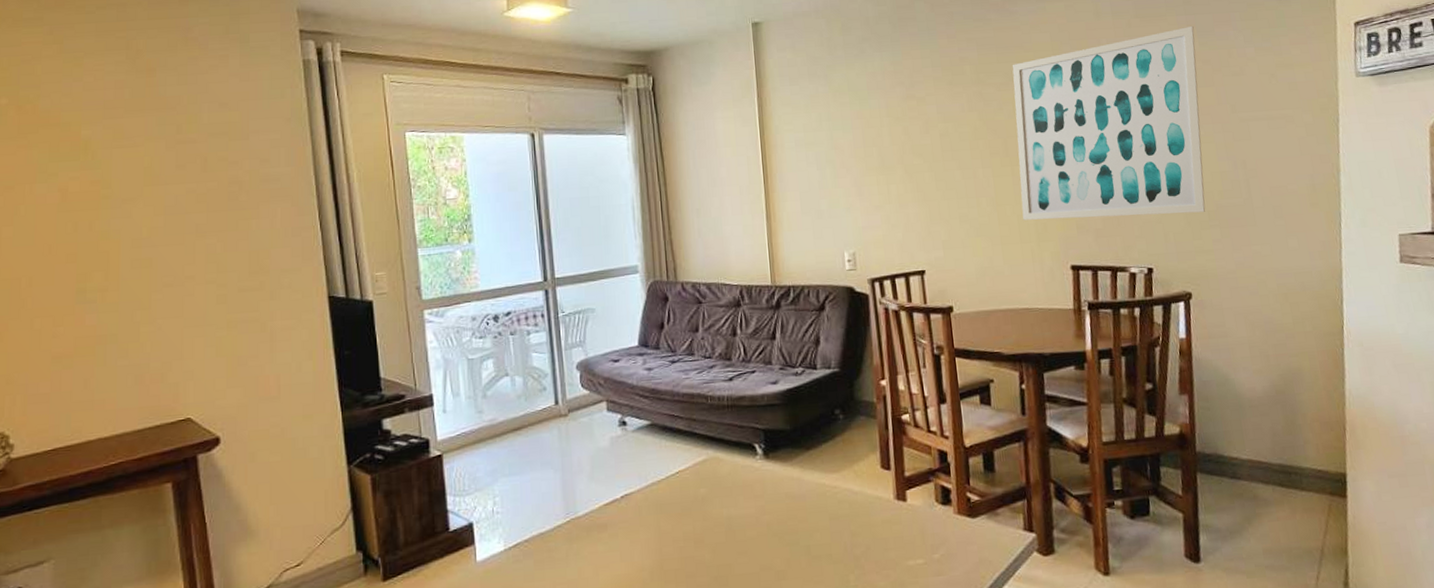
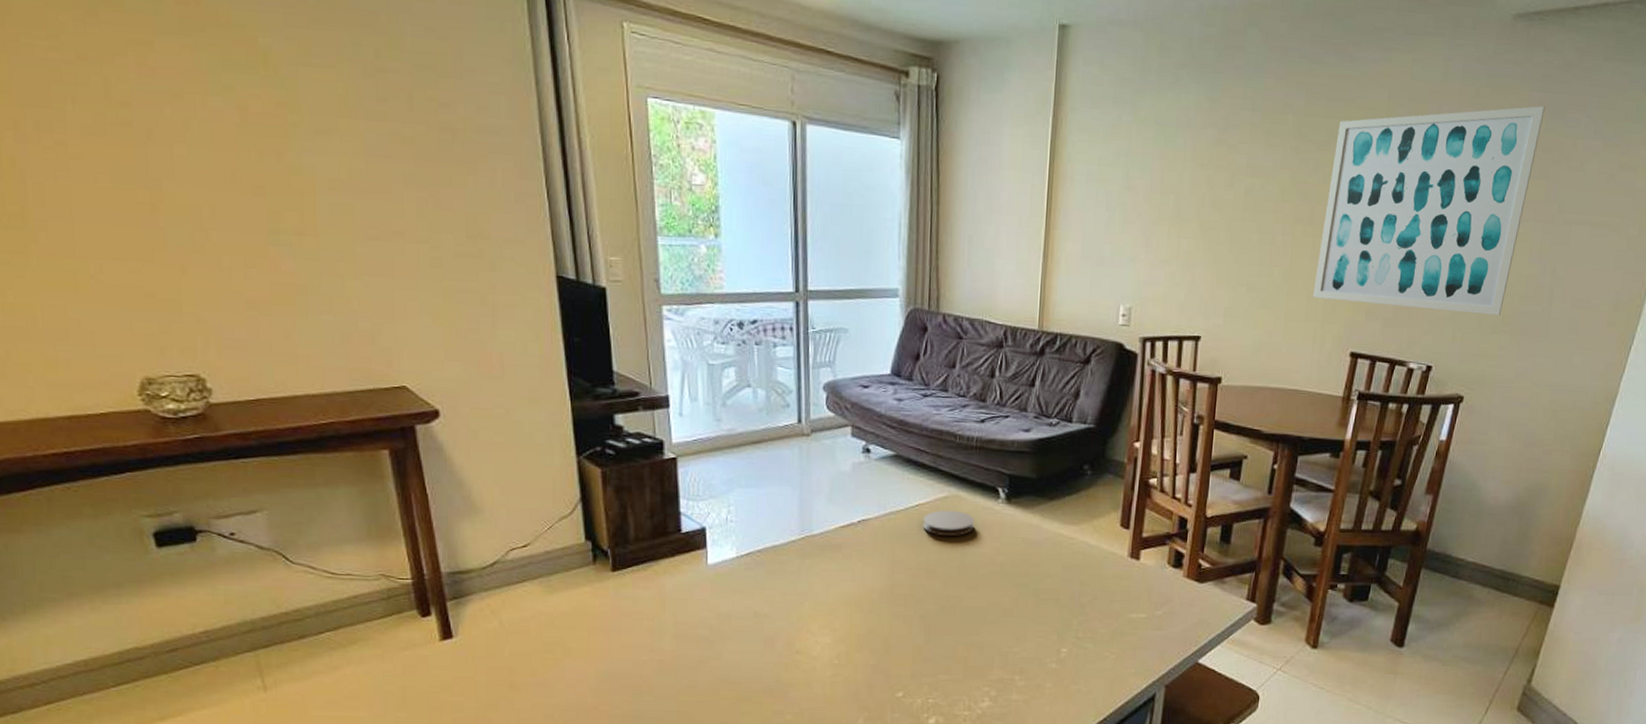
coaster: none [684,473,736,501] -> present [923,510,975,537]

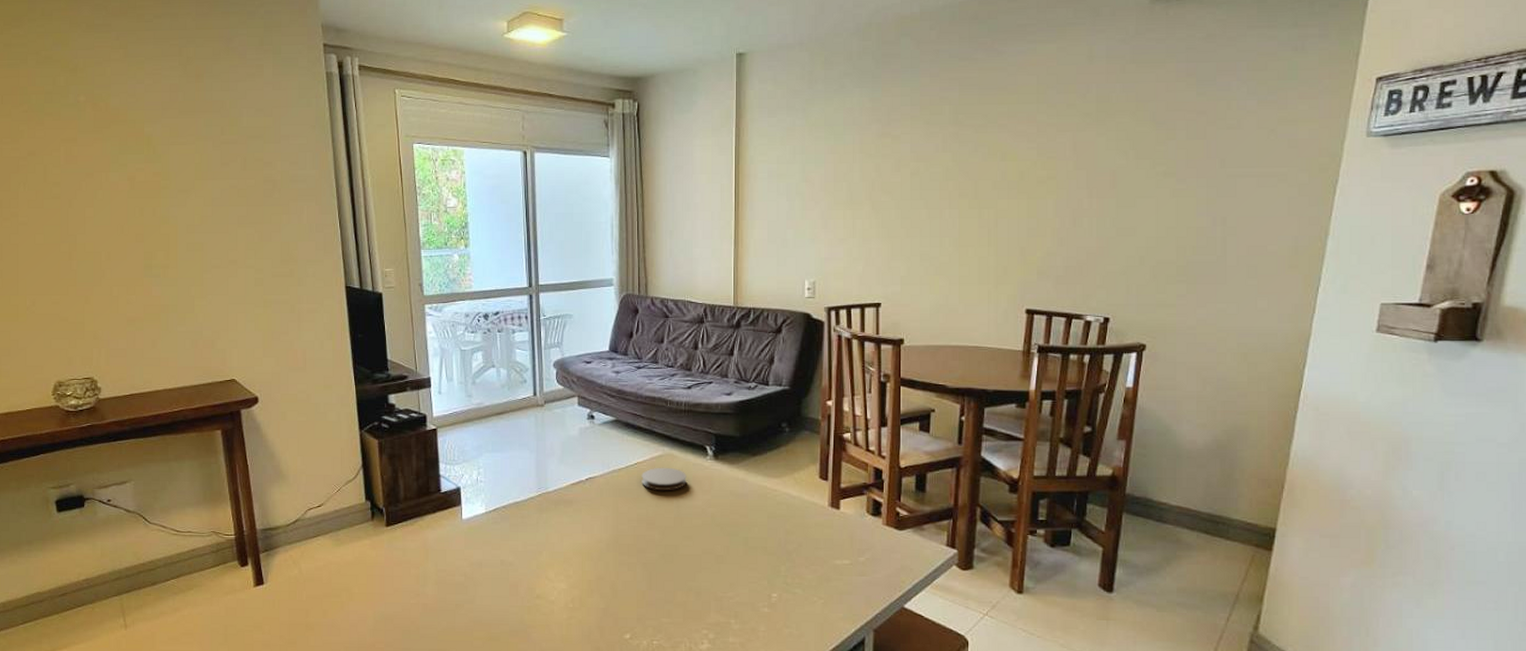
wall art: present [1313,105,1545,315] -> none [984,74,1194,267]

